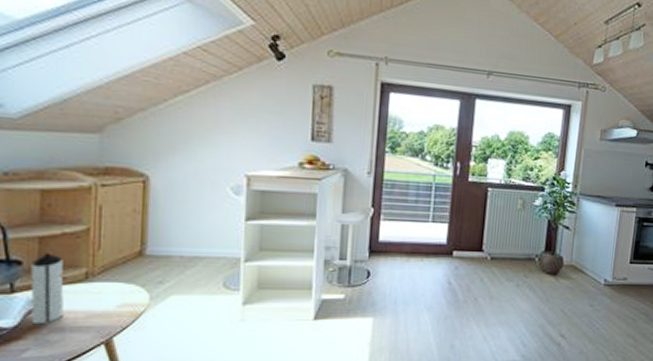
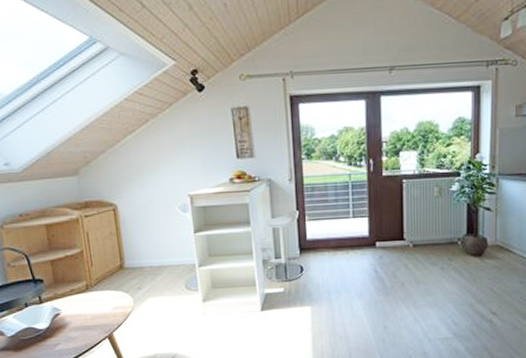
water bottle: present [31,253,64,325] -> none [49,272,77,326]

